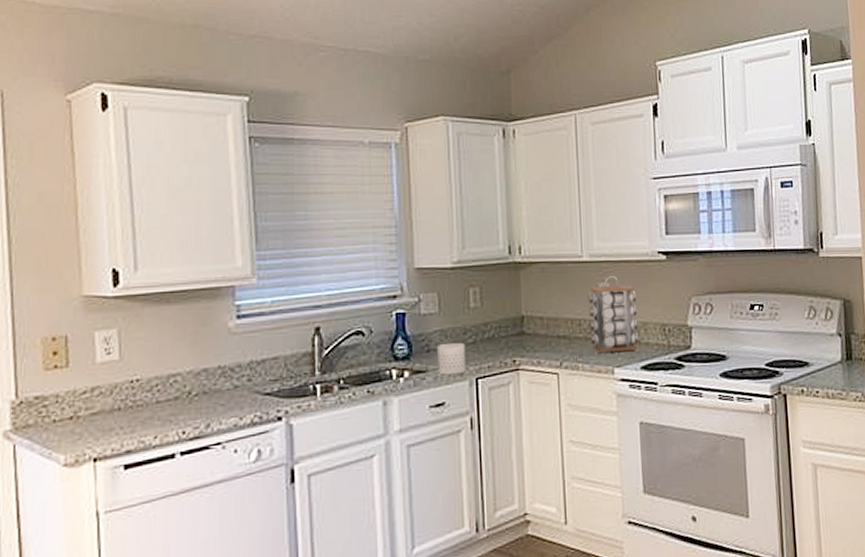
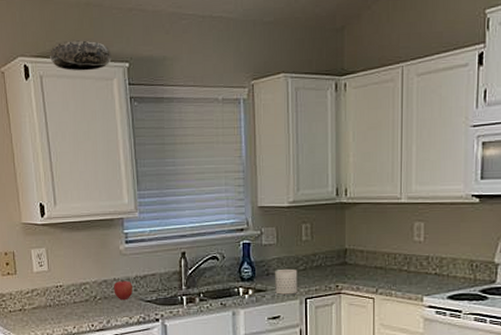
decorative bowl: none [140,67,226,104] -> present [50,40,112,71]
fruit: none [217,366,245,395] -> present [114,279,133,301]
spice rack: present [588,276,639,353] -> none [403,217,448,283]

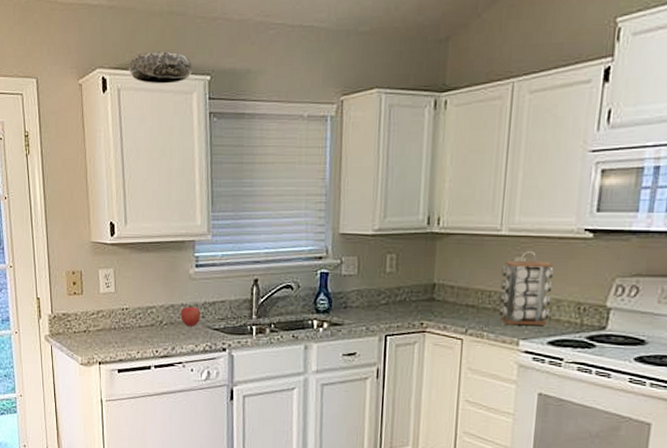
mug: present [275,268,298,295] -> none [352,302,379,330]
spice rack: none [403,217,448,283] -> present [498,251,554,326]

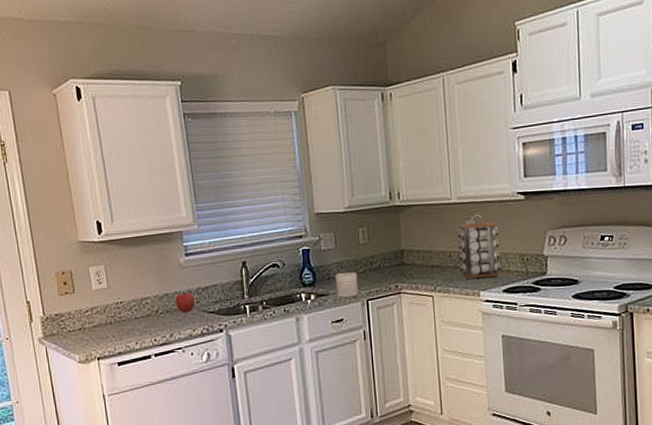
decorative bowl: present [129,51,193,84] -> none [101,61,163,91]
mug: none [352,302,379,330] -> present [335,272,359,298]

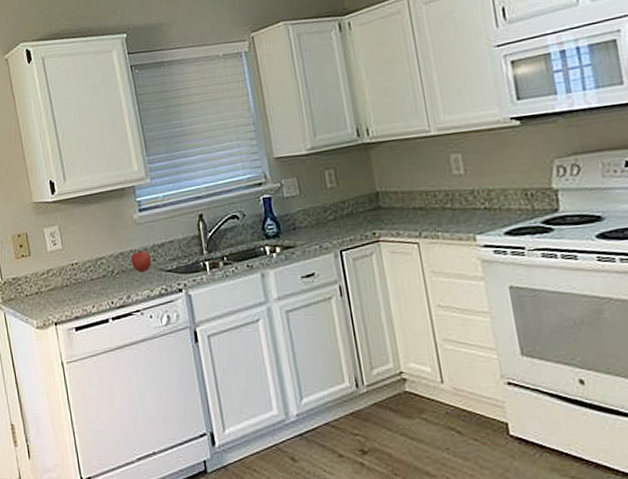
mug: present [335,272,359,298] -> none [302,219,330,250]
spice rack: present [456,215,501,279] -> none [440,147,500,222]

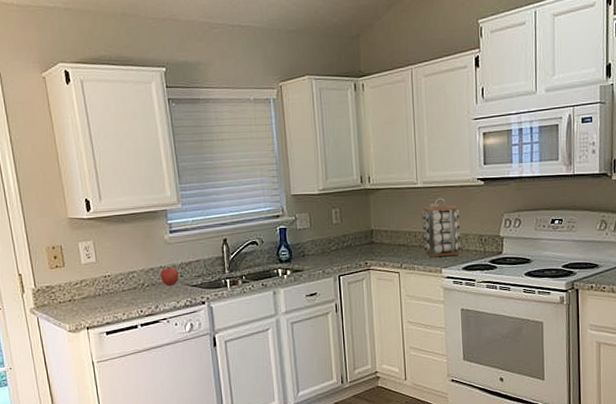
spice rack: none [440,147,500,222] -> present [421,198,461,258]

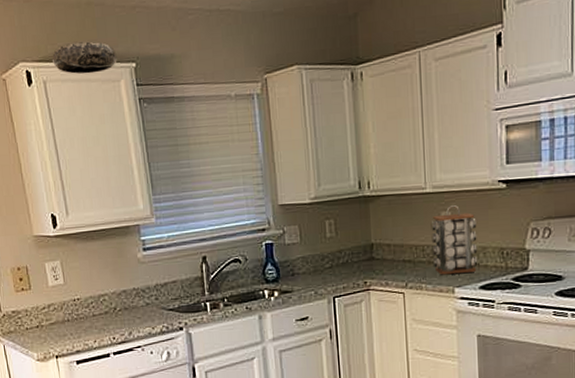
decorative bowl: none [89,47,149,76] -> present [52,41,117,75]
fruit: present [160,266,179,287] -> none [133,288,154,311]

